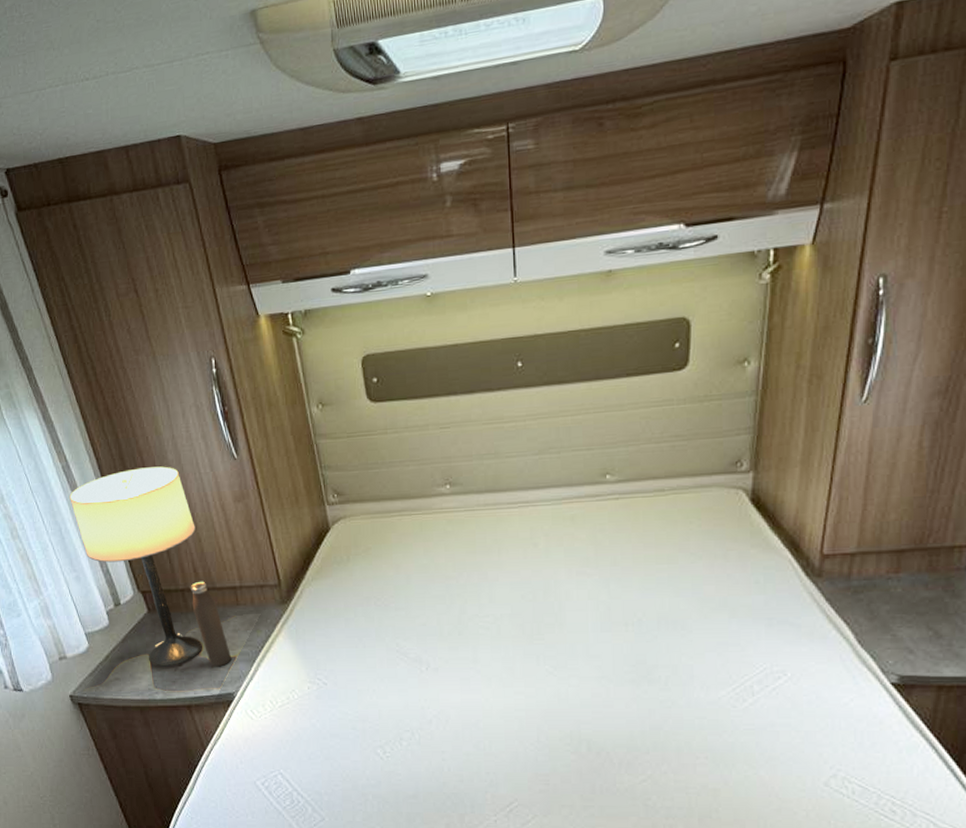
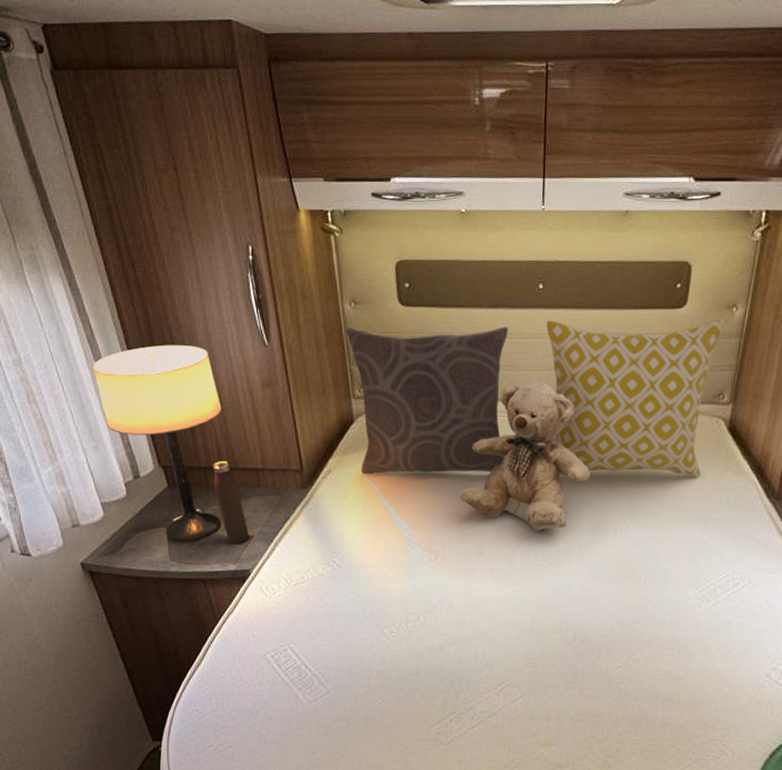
pillow: none [314,412,495,585] -> present [345,326,508,475]
teddy bear: none [449,466,592,633] -> present [460,380,591,531]
pillow: none [528,377,735,562] -> present [546,319,724,477]

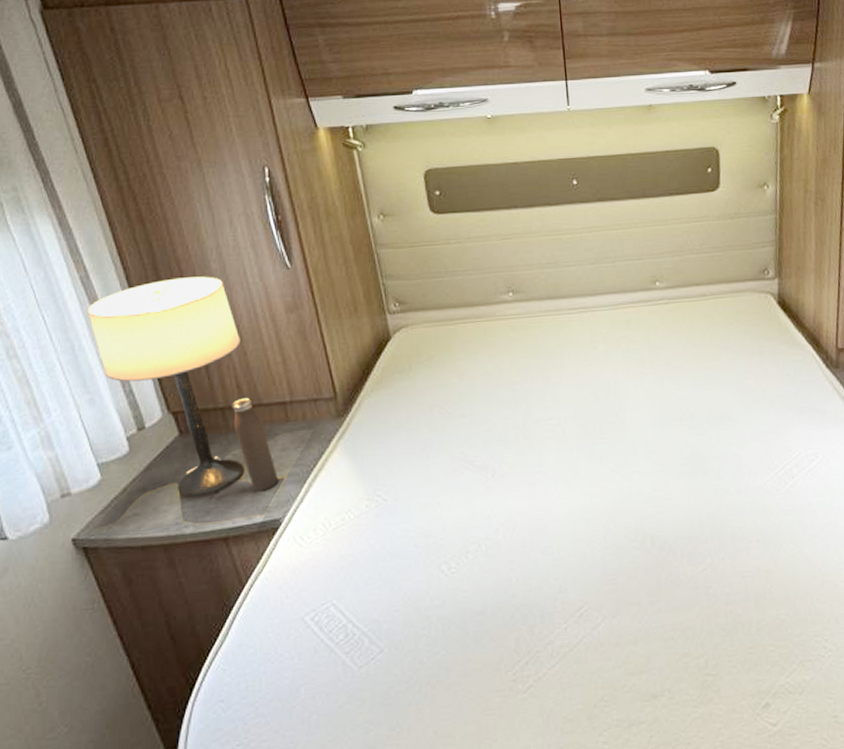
pillow: present [345,326,508,475] -> none [375,224,558,394]
teddy bear: present [460,380,591,531] -> none [514,274,648,432]
pillow: present [546,319,724,477] -> none [584,198,758,362]

